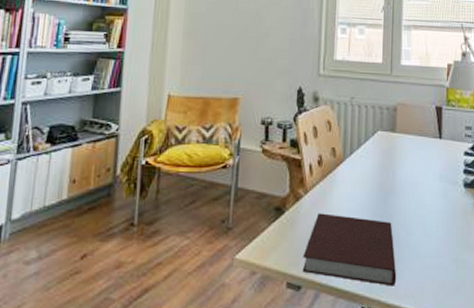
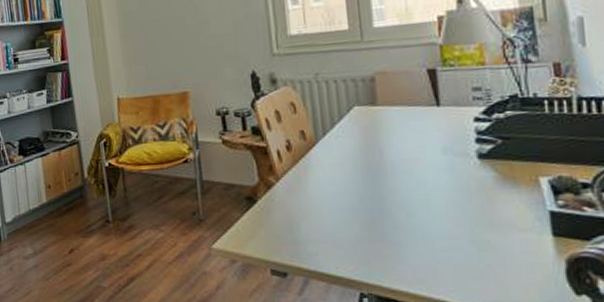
notebook: present [302,213,397,286] -> none [284,199,400,272]

